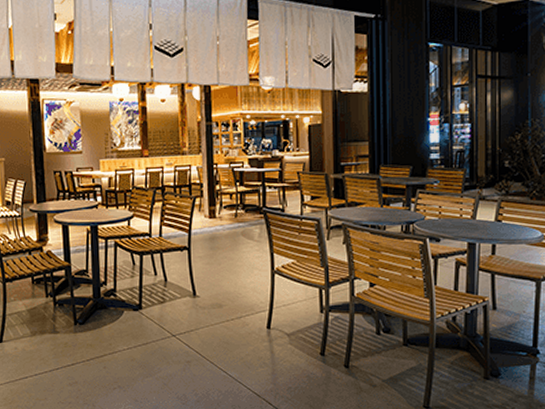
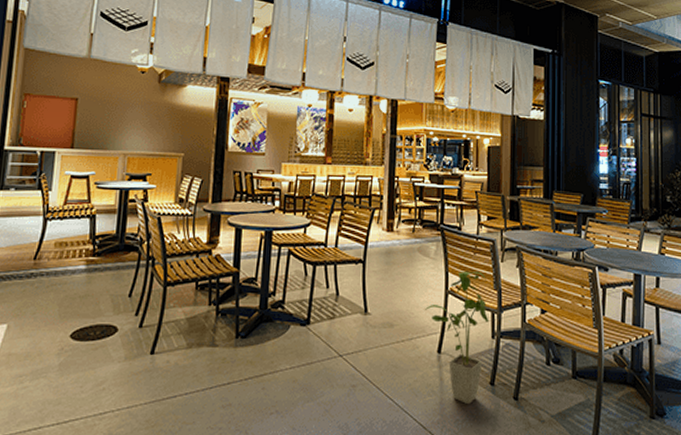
house plant: none [251,250,317,374] -> present [424,271,489,405]

